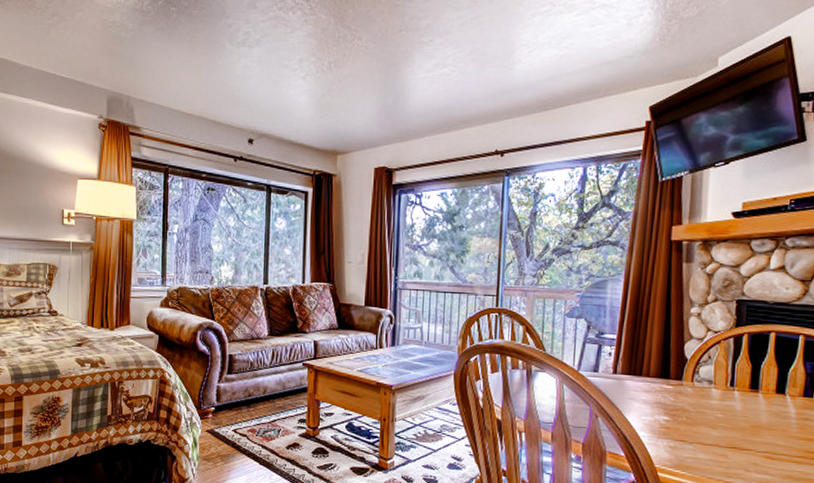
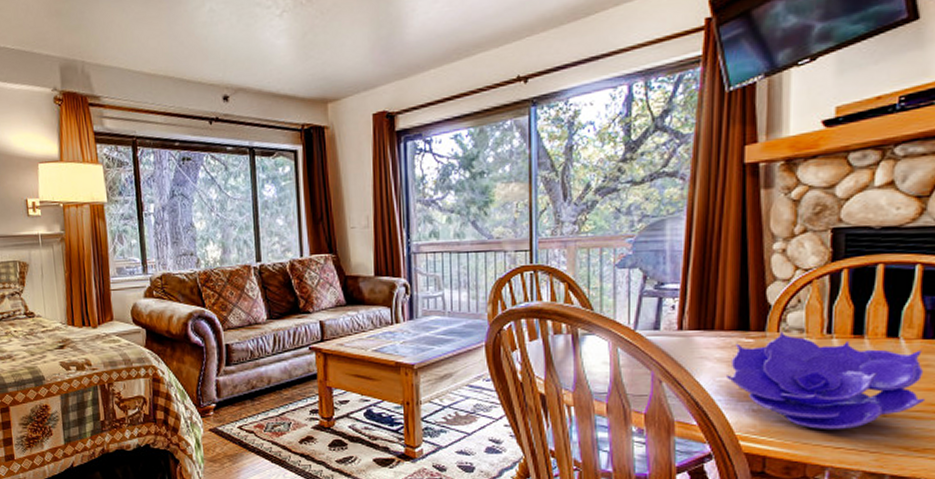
decorative bowl: none [649,381,804,468] -> present [725,331,924,430]

